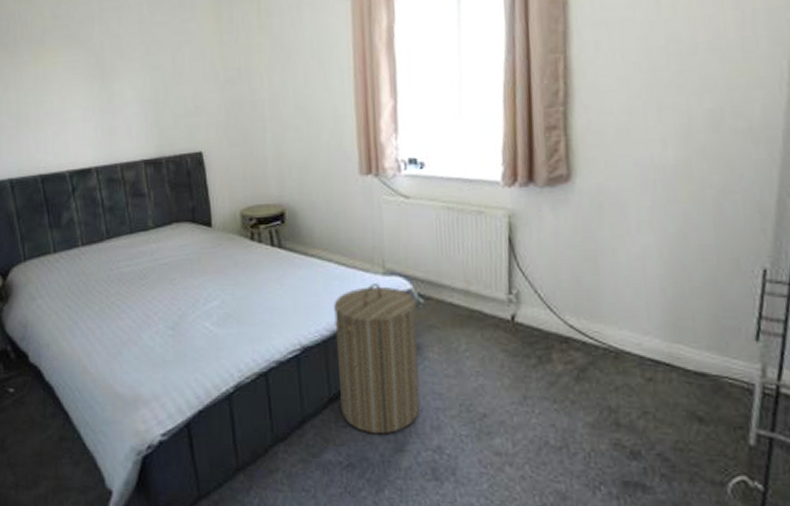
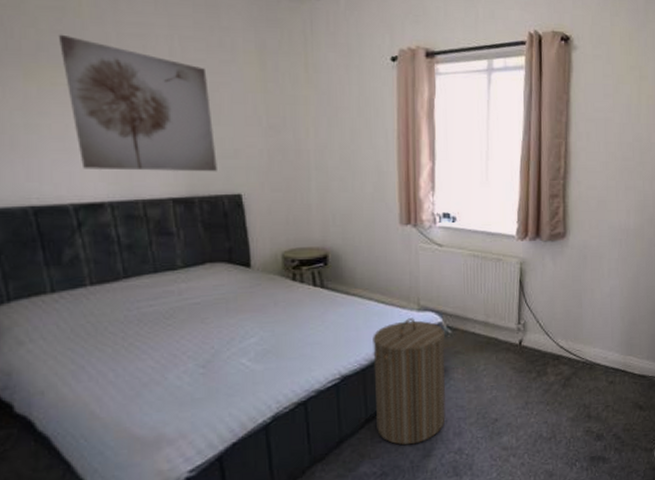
wall art: none [57,17,181,138] -> present [58,34,217,172]

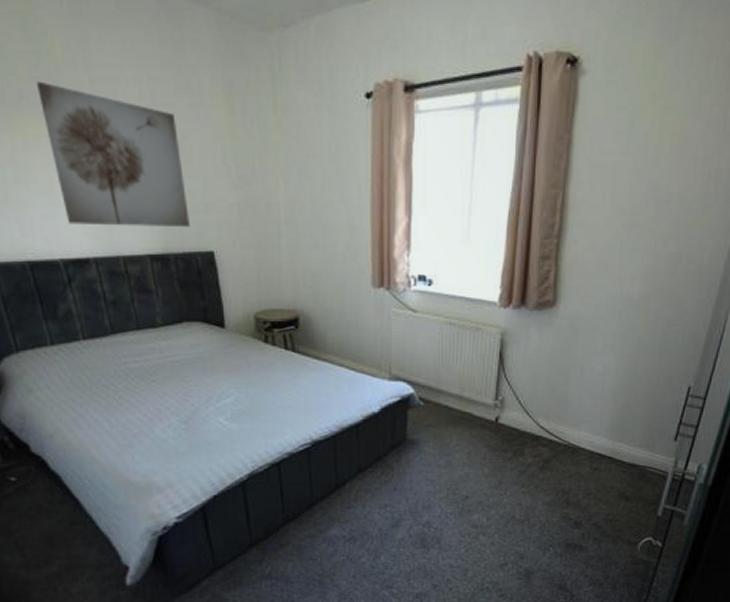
laundry hamper: present [373,318,446,445] -> none [343,387,417,513]

